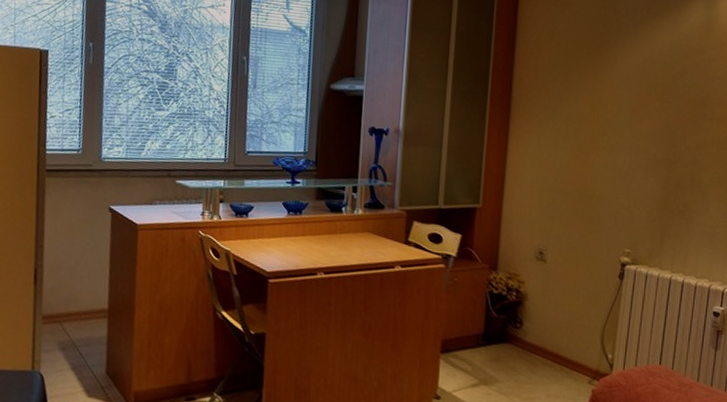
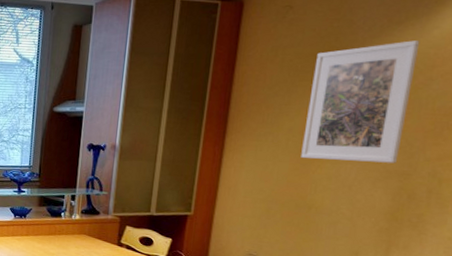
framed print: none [580,31,674,152] -> present [301,40,420,163]

